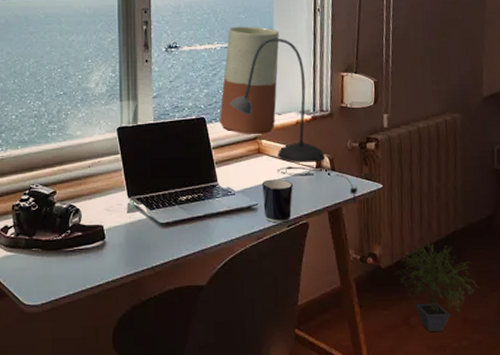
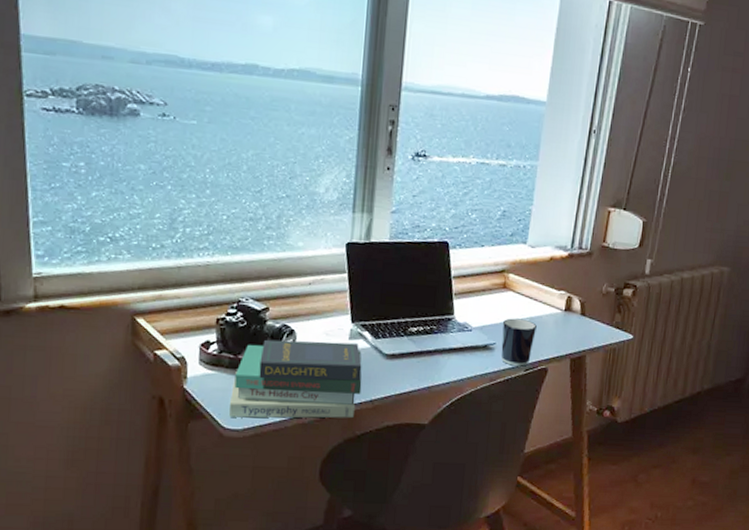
books: none [27,216,143,294] -> present [228,339,362,419]
vase: present [219,26,279,135] -> none [464,139,546,268]
desk lamp: present [230,38,358,205] -> none [479,158,606,354]
potted plant: present [395,243,479,333] -> none [630,400,714,491]

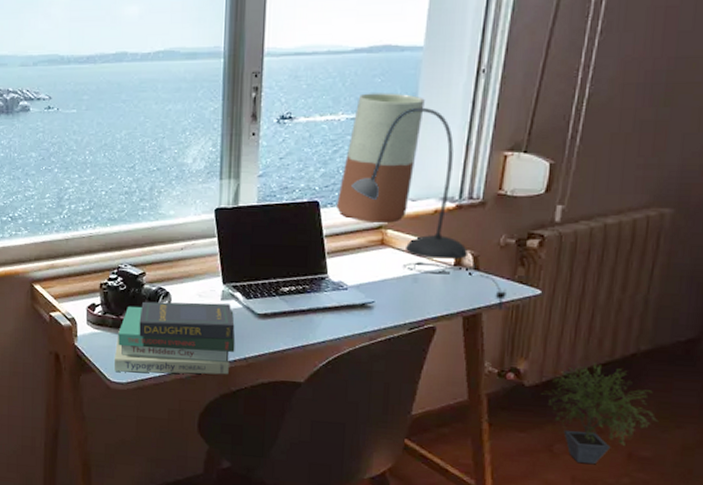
vase: none [464,139,546,268] -> present [335,93,425,224]
desk lamp: none [479,158,606,354] -> present [351,107,507,311]
mug: present [500,318,537,366] -> none [380,275,421,325]
potted plant: none [630,400,714,491] -> present [541,363,657,464]

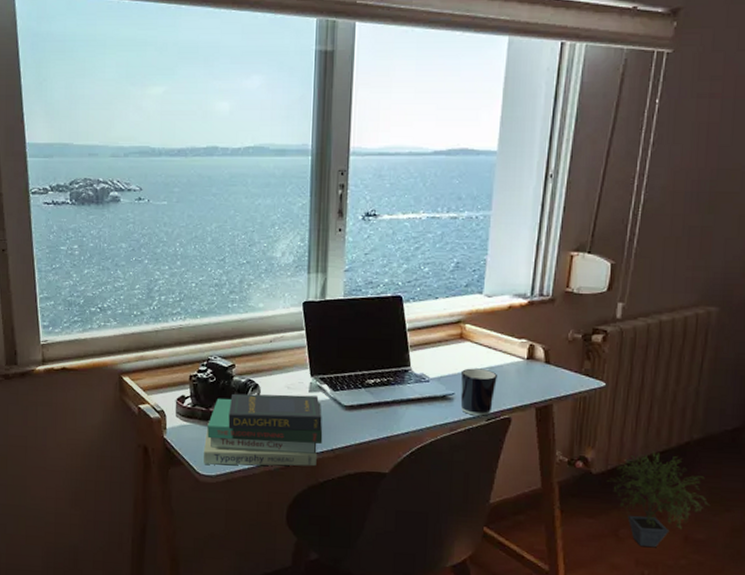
vase: present [335,93,425,224] -> none [417,193,499,319]
desk lamp: present [351,107,507,311] -> none [432,208,575,403]
mug: none [380,275,421,325] -> present [460,368,497,416]

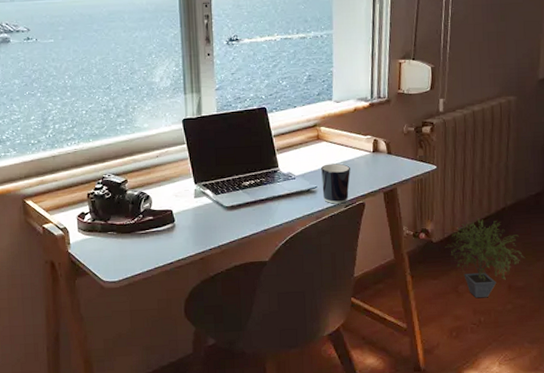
books: present [203,393,323,467] -> none [105,201,210,272]

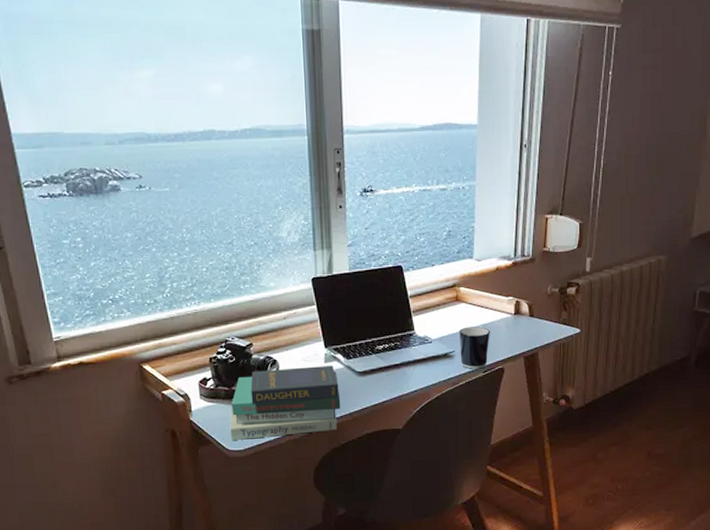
books: none [105,201,210,272] -> present [230,365,341,440]
potted plant: present [445,218,524,299] -> none [586,384,665,466]

